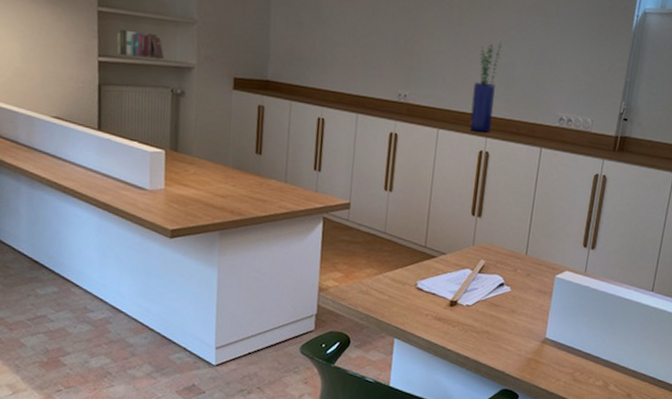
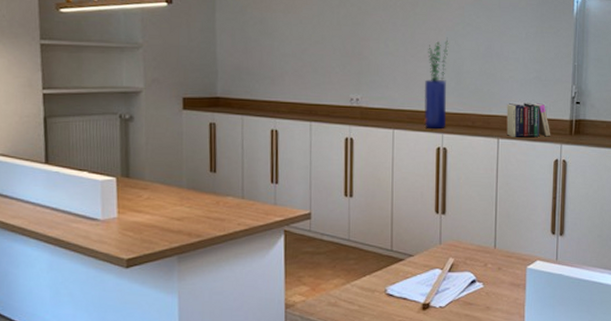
books: present [117,29,164,60] -> none [61,60,110,87]
books: none [550,113,595,151] -> present [506,102,551,138]

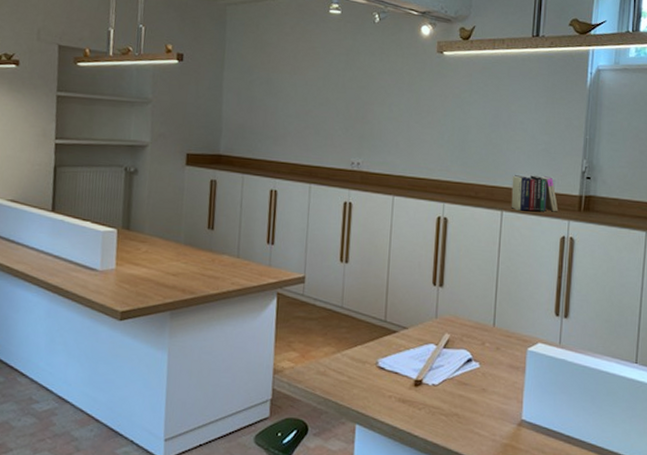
vase: present [424,37,449,128] -> none [425,104,455,198]

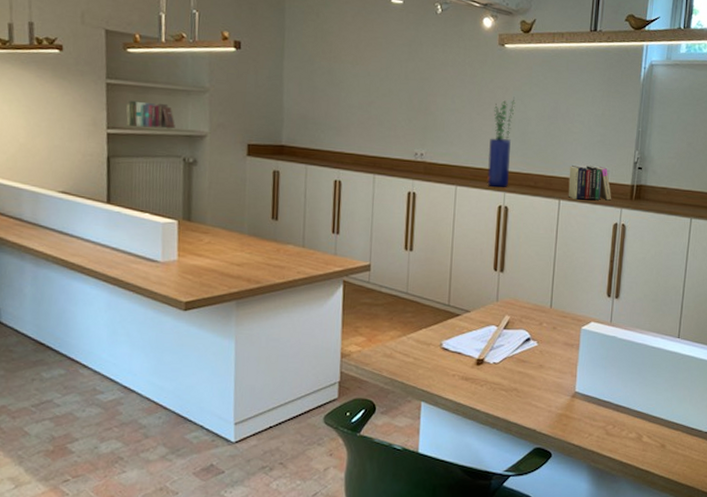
books: none [73,112,119,139] -> present [126,100,175,129]
vase: none [425,104,455,198] -> present [487,96,515,187]

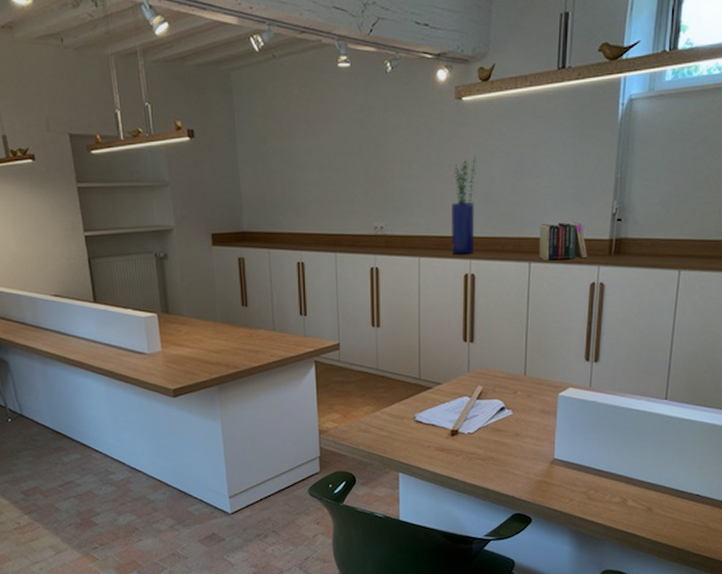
books: present [126,100,175,129] -> none [98,201,144,227]

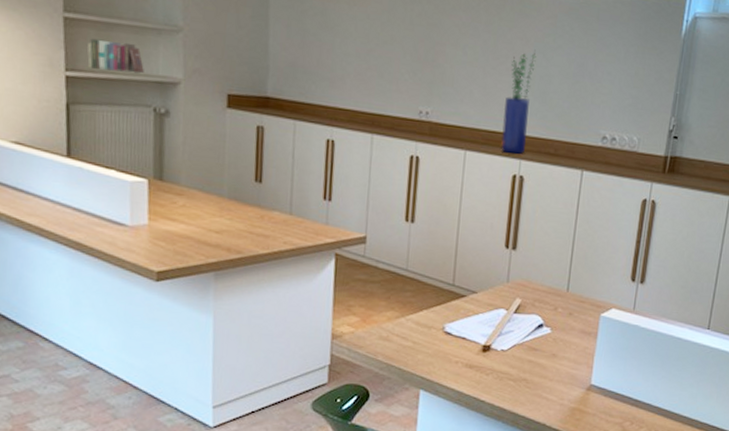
books: none [98,201,144,227] -> present [87,38,144,74]
books: present [539,222,588,260] -> none [592,131,642,173]

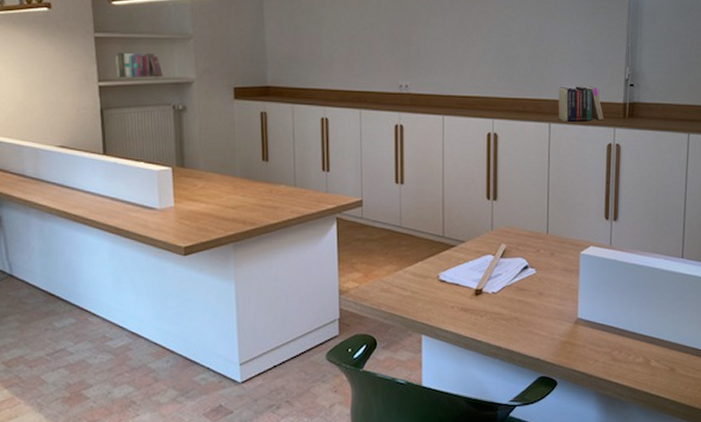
vase: present [501,49,536,154] -> none [473,20,498,114]
books: none [592,131,642,173] -> present [558,86,604,122]

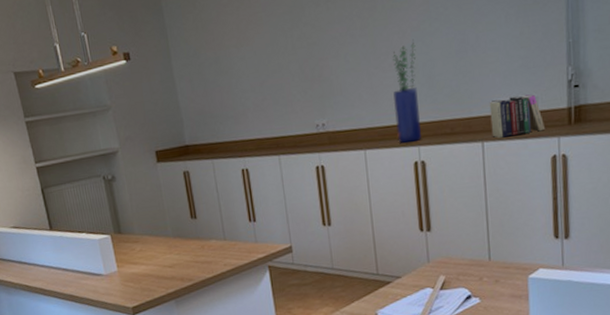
books: present [116,52,163,78] -> none [46,128,90,157]
vase: none [473,20,498,114] -> present [393,39,421,143]

